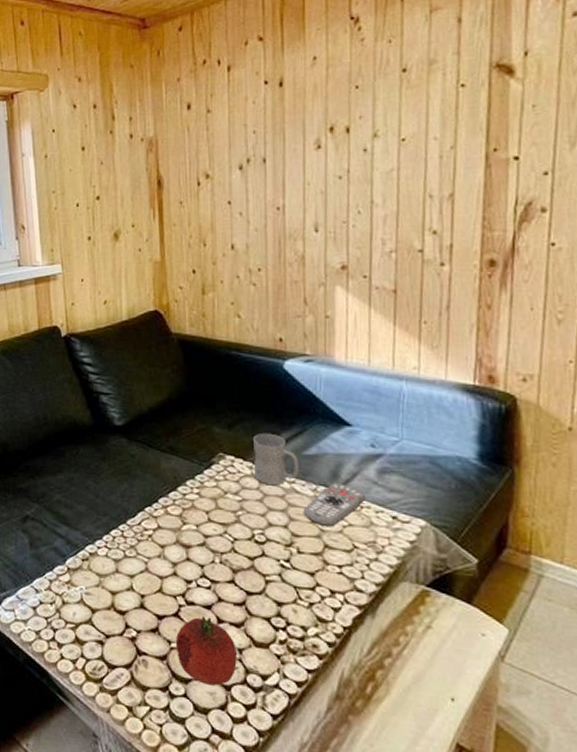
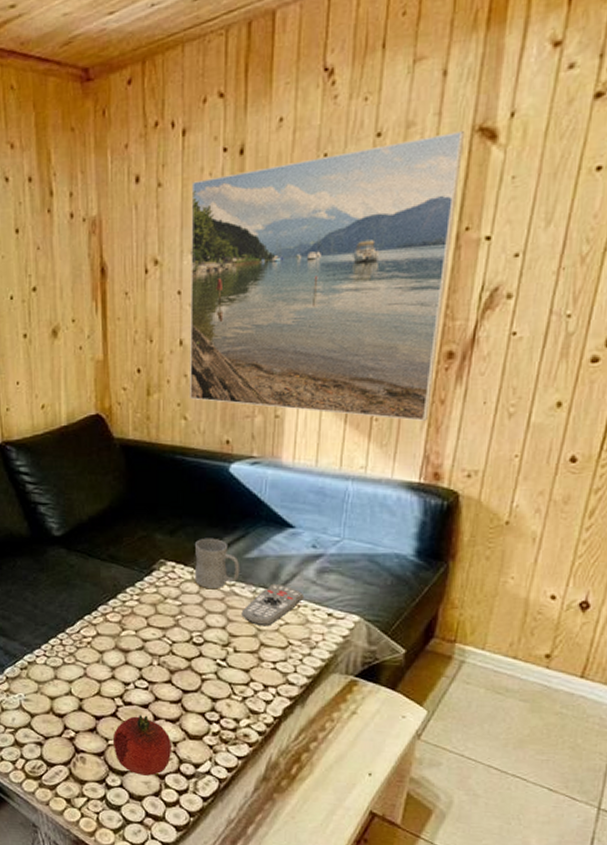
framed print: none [237,67,484,325] -> present [190,131,466,421]

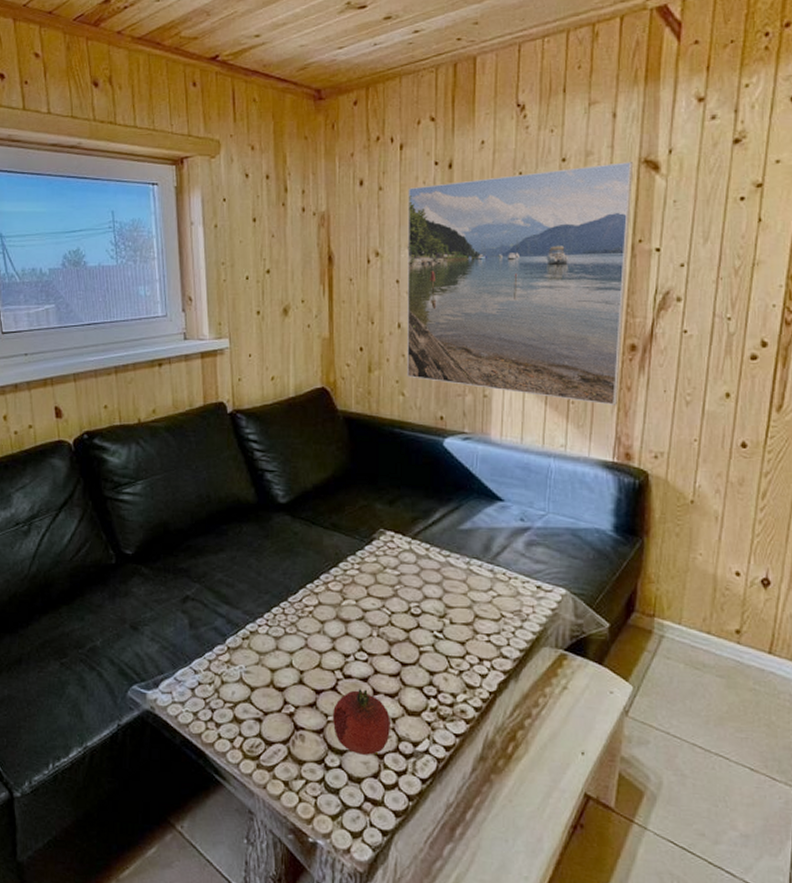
mug: present [195,538,240,588] -> none [413,508,455,559]
remote control: present [241,583,305,627] -> none [456,555,515,598]

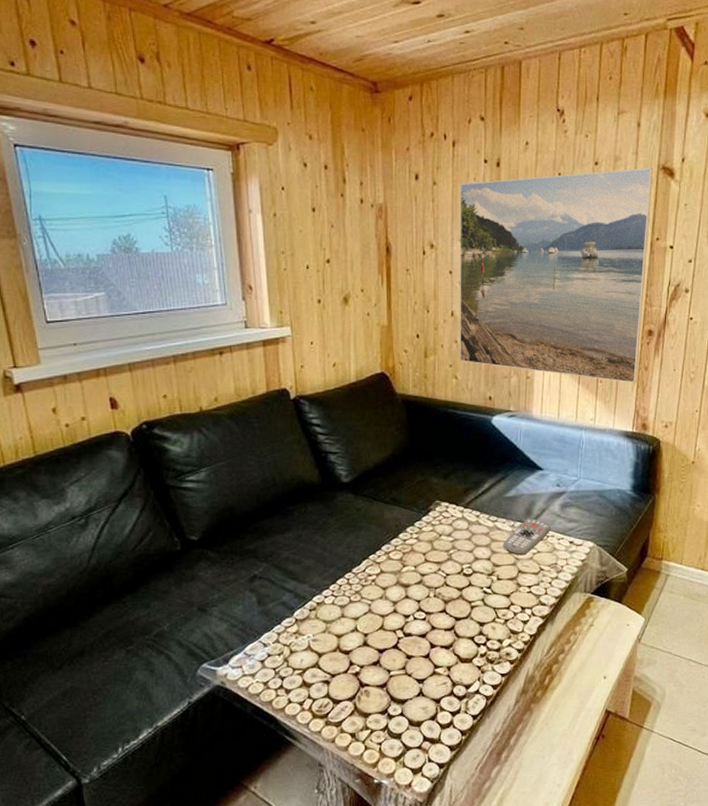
fruit: present [333,689,390,755] -> none [395,644,446,702]
remote control: none [456,555,515,598] -> present [503,518,552,556]

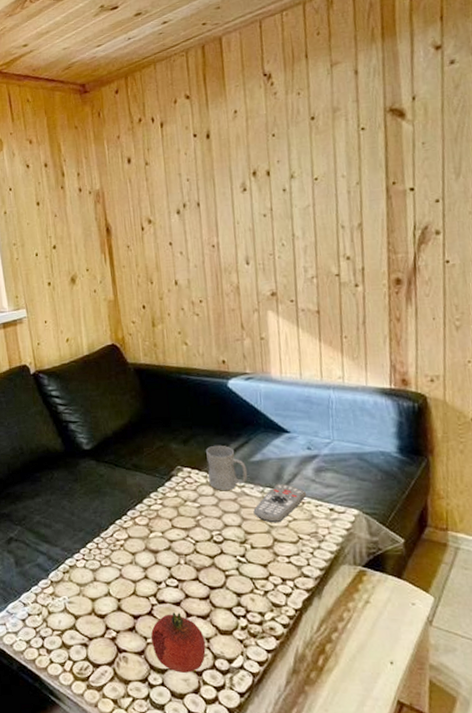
fruit: none [395,644,446,702] -> present [151,613,206,673]
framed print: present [460,168,654,383] -> none [171,112,389,337]
mug: none [465,480,502,525] -> present [206,445,248,490]

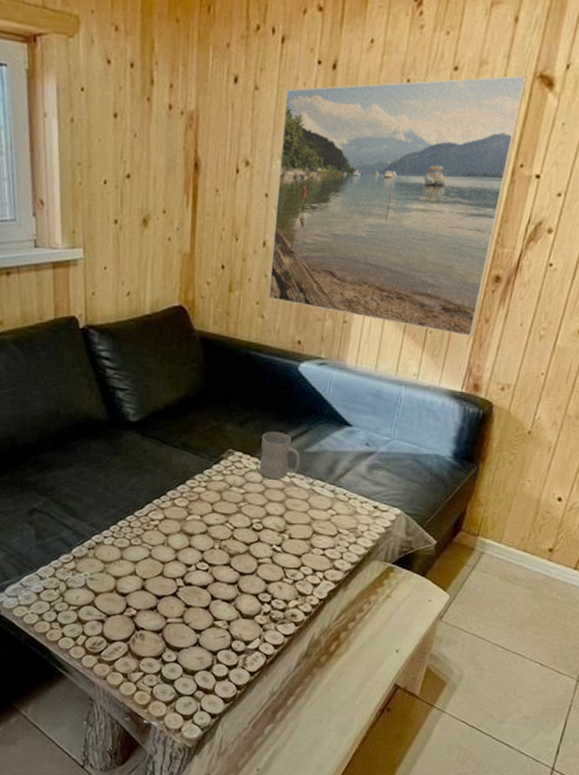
fruit: present [151,613,206,673] -> none [172,595,226,652]
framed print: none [171,112,389,337] -> present [268,75,528,337]
remote control: present [253,483,307,523] -> none [298,476,355,516]

